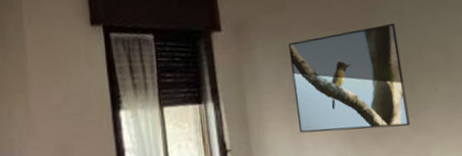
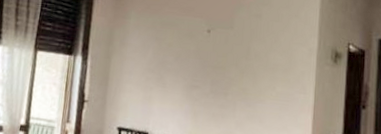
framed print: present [289,23,410,133] -> none [151,20,253,114]

